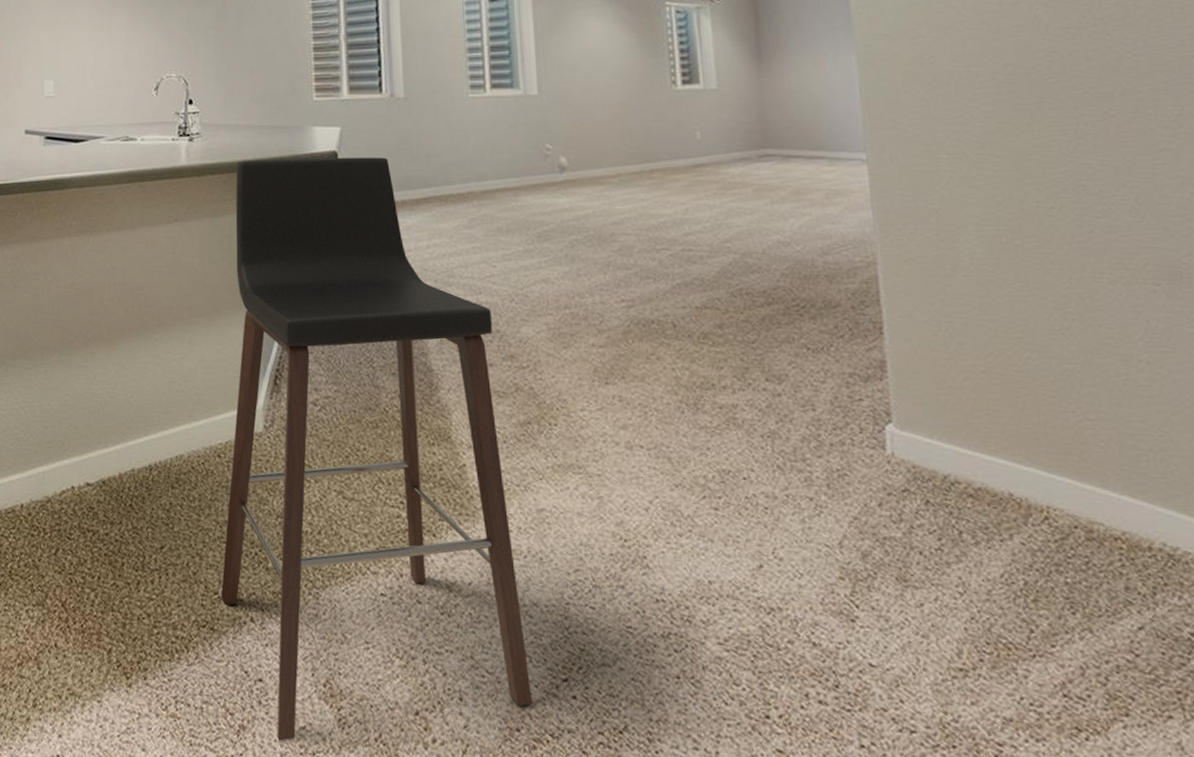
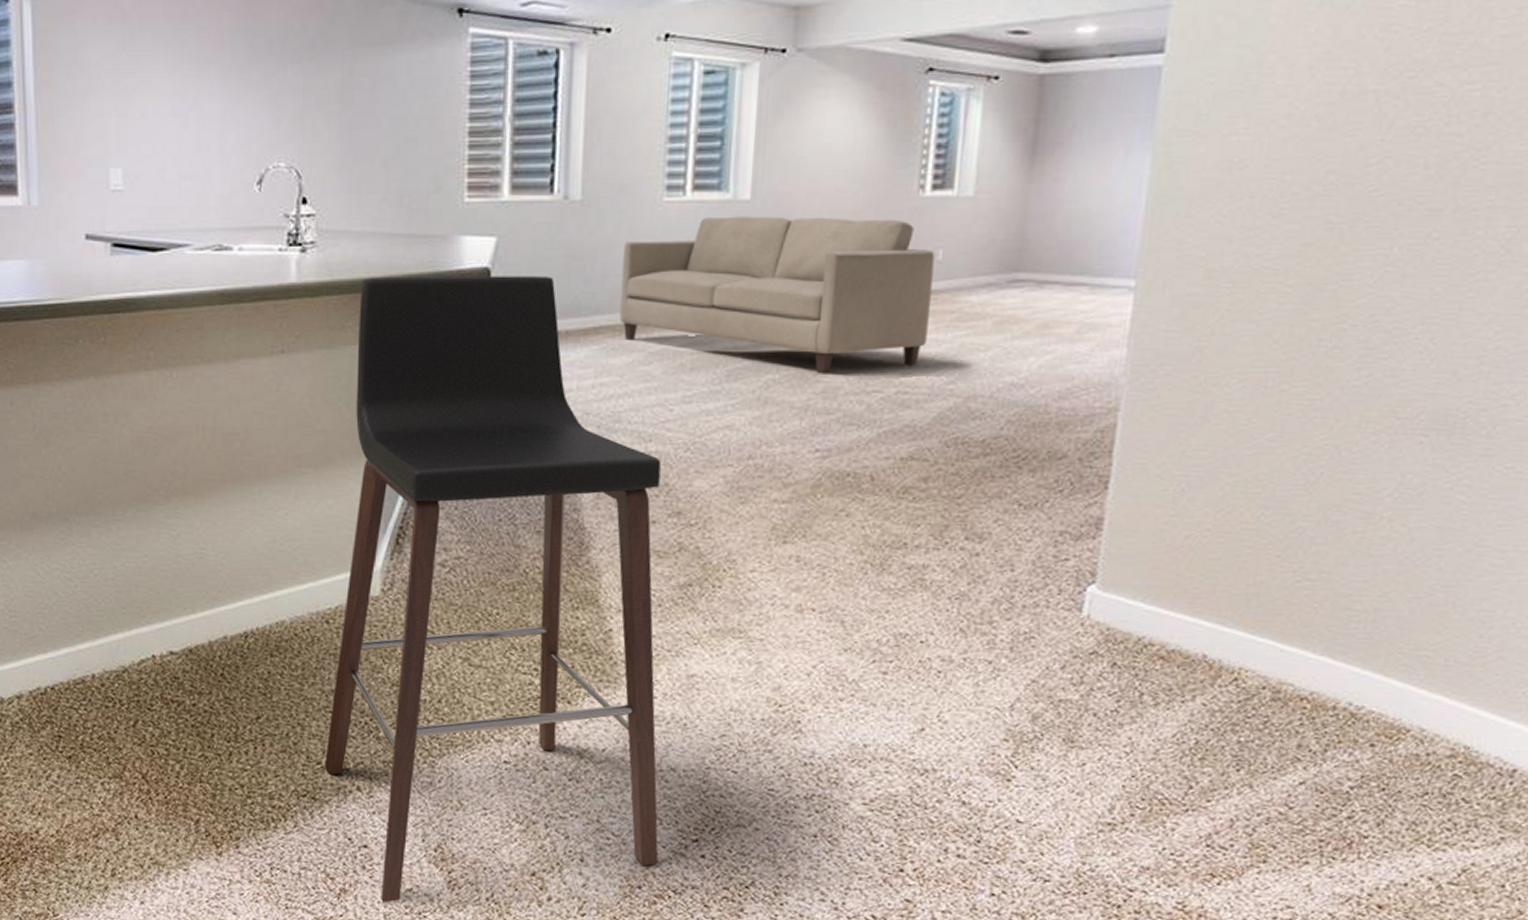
sofa: none [441,107,700,235] -> present [619,216,935,374]

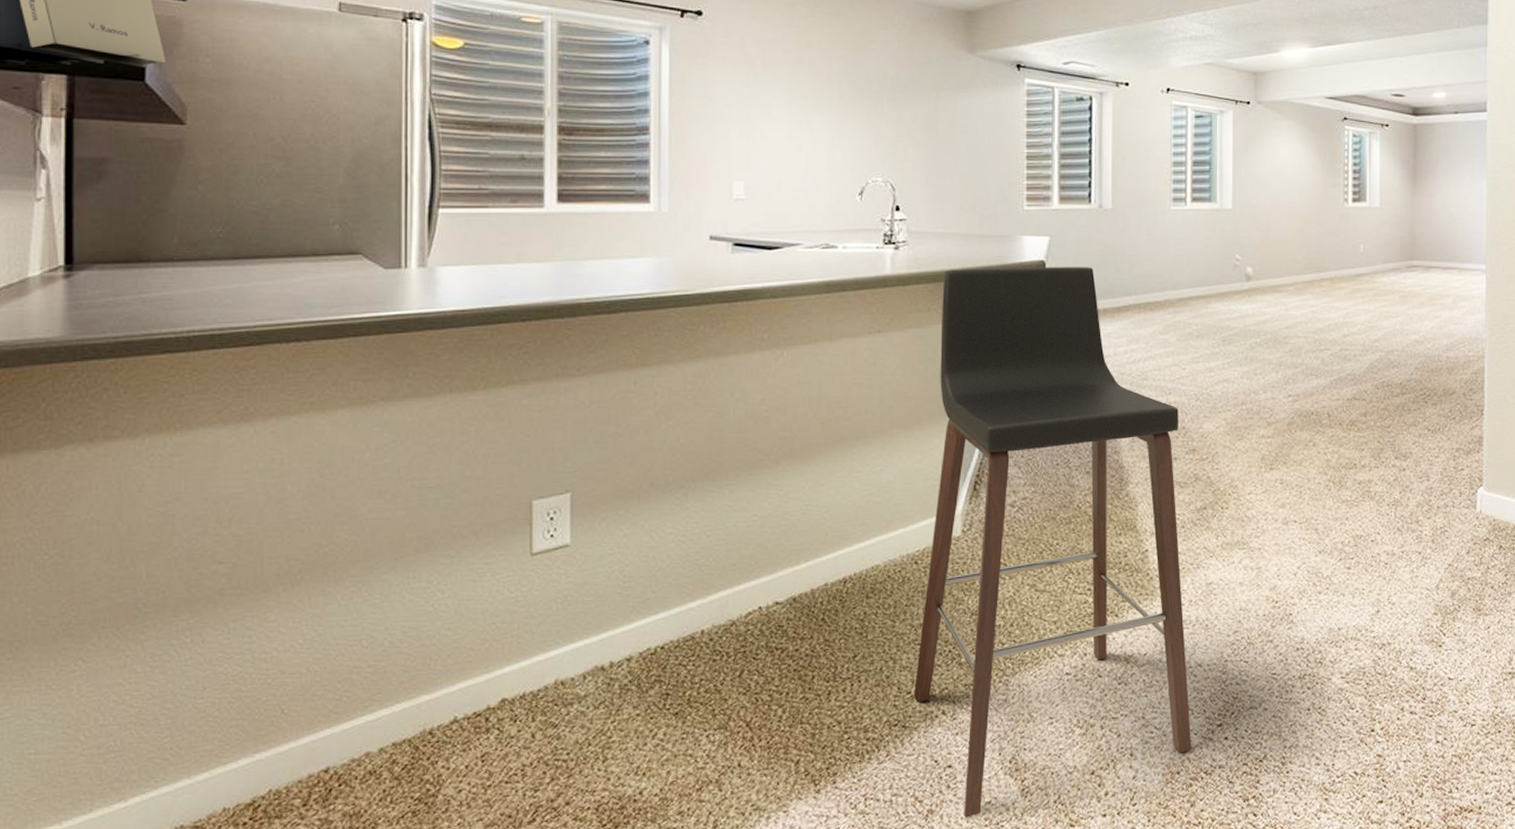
sofa: present [619,216,935,374] -> none [1143,221,1358,338]

